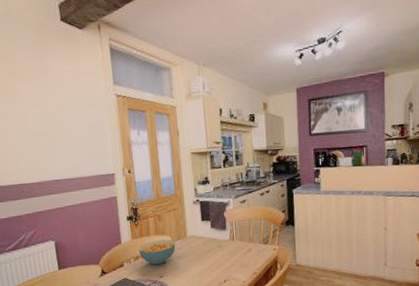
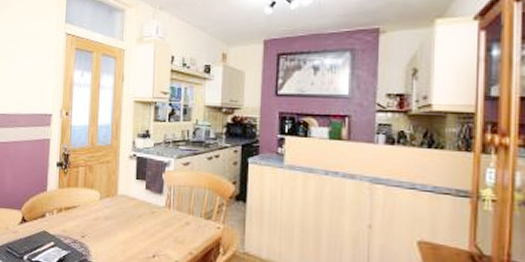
cereal bowl: present [139,239,176,265] -> none [64,193,104,222]

